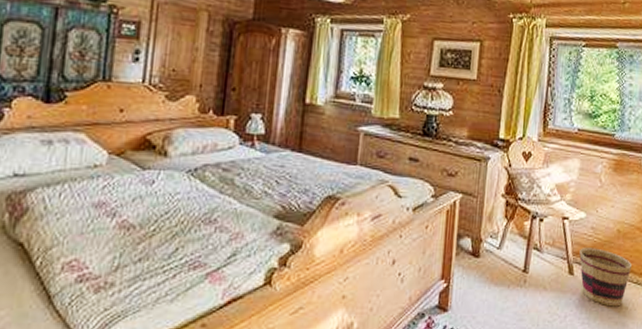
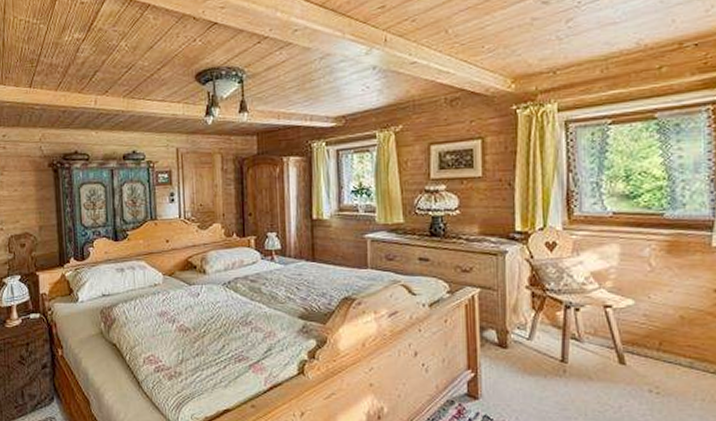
basket: present [579,248,633,307] -> none [631,336,706,398]

